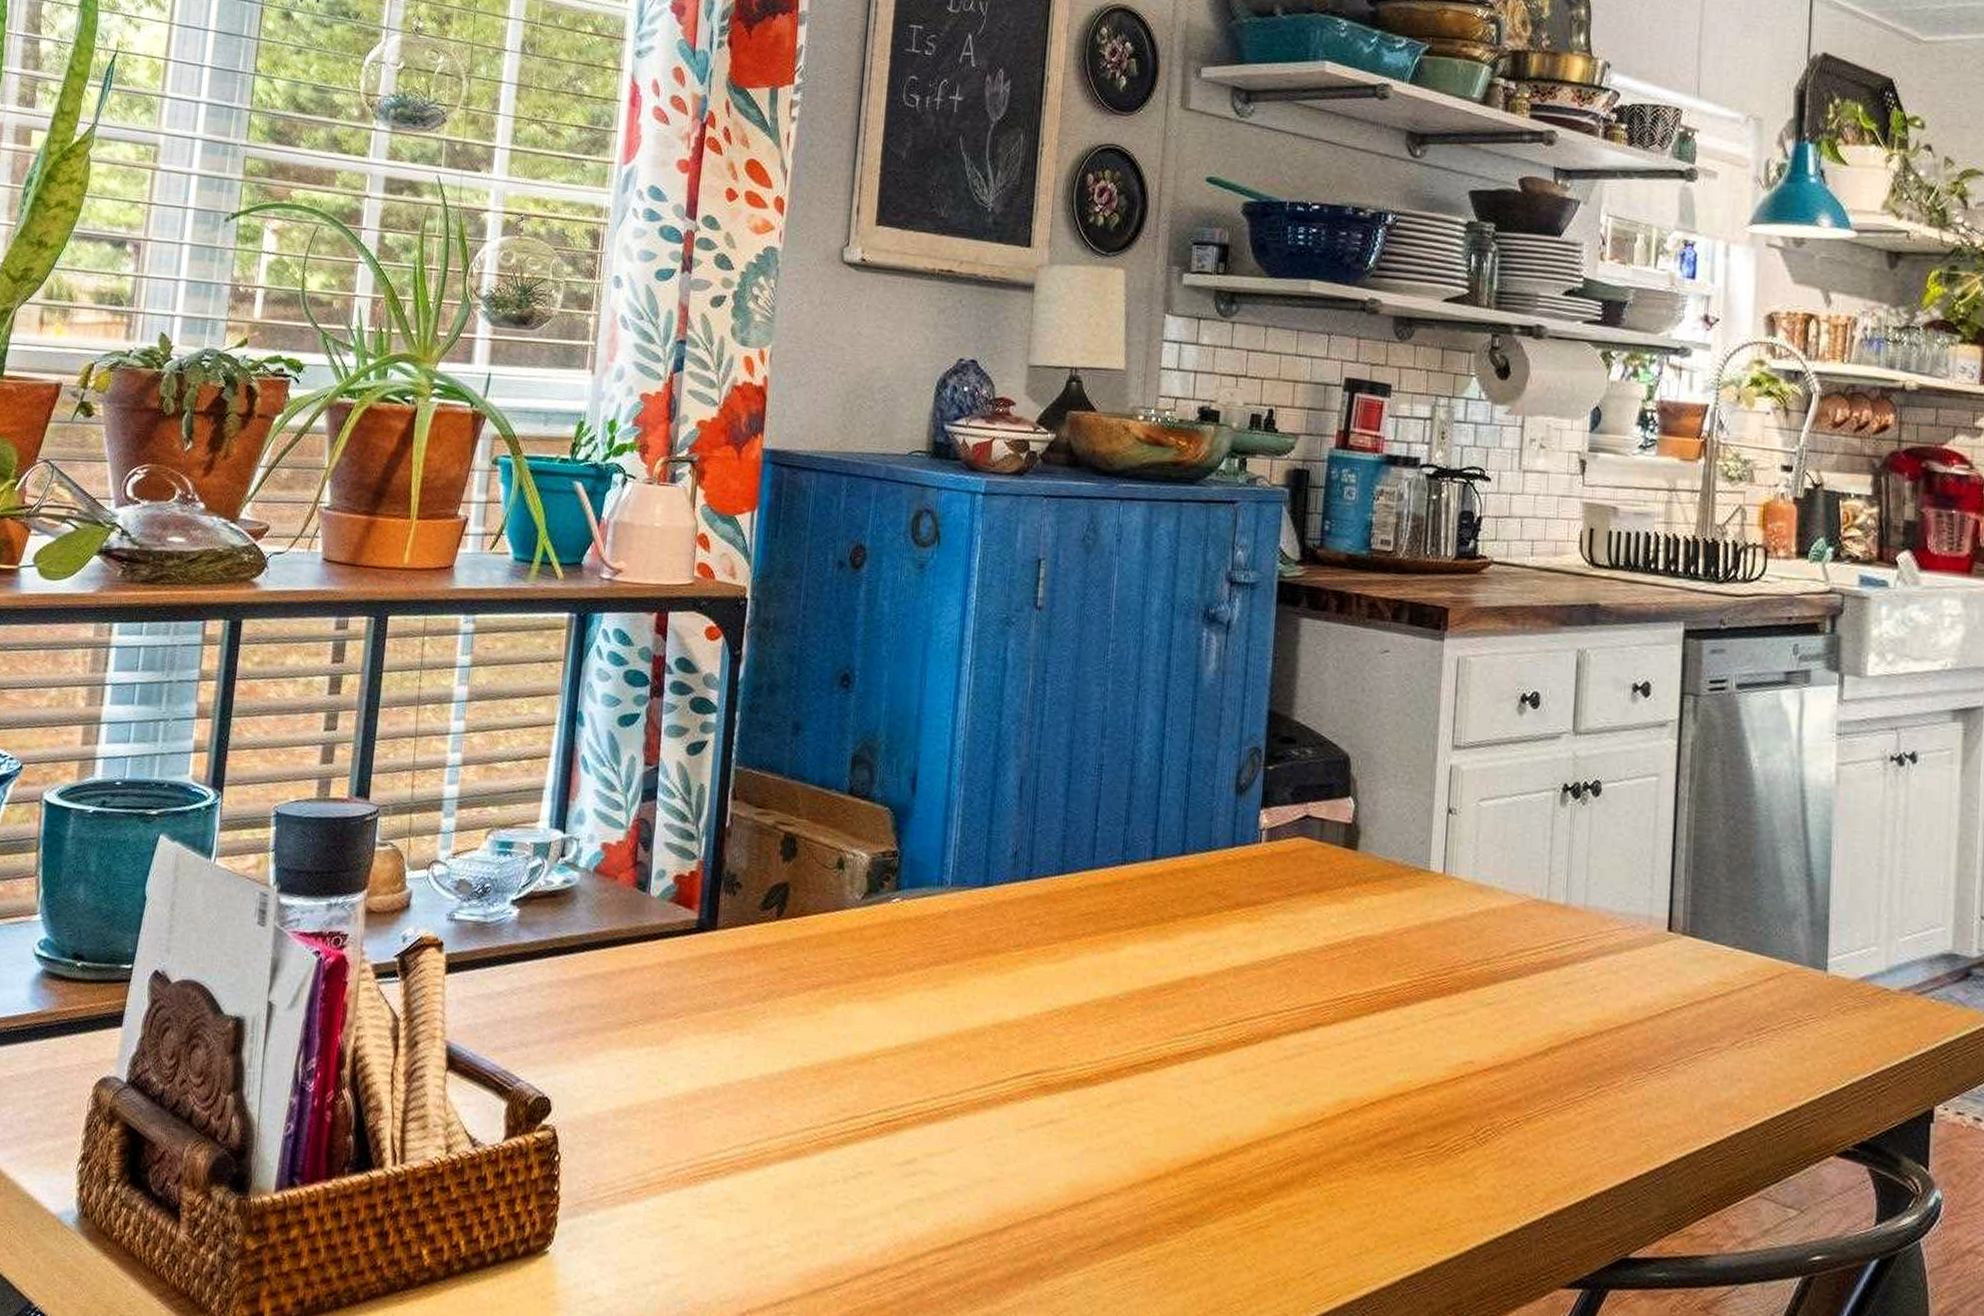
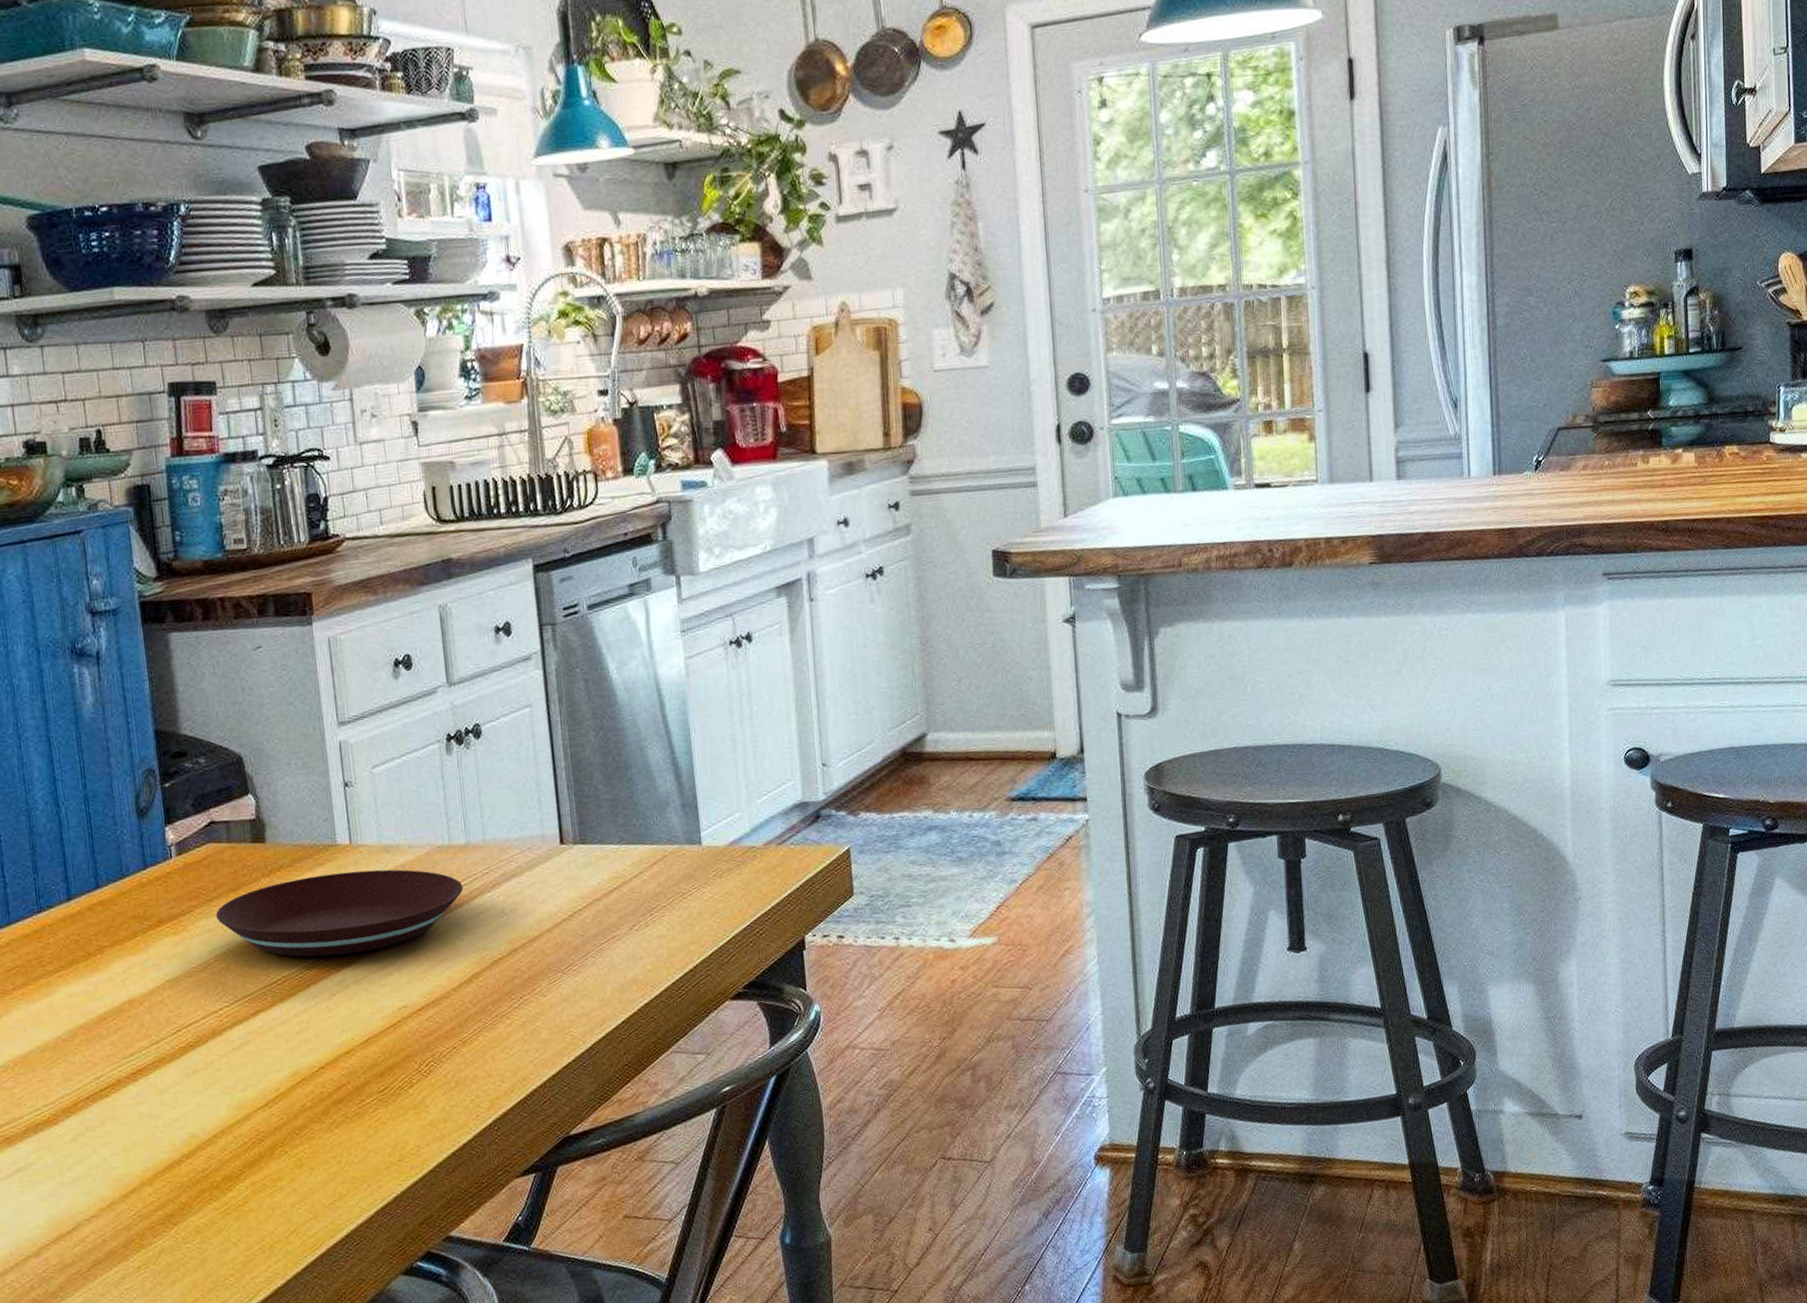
plate: none [1294,895,1555,993] -> present [216,869,464,957]

